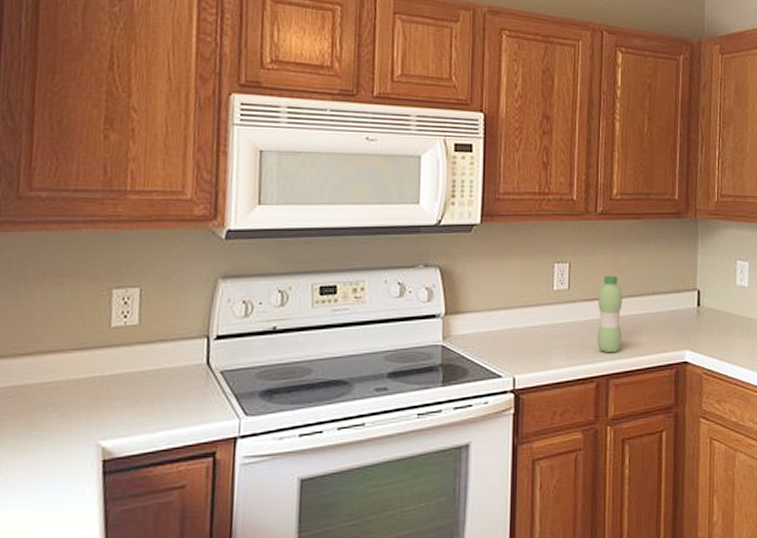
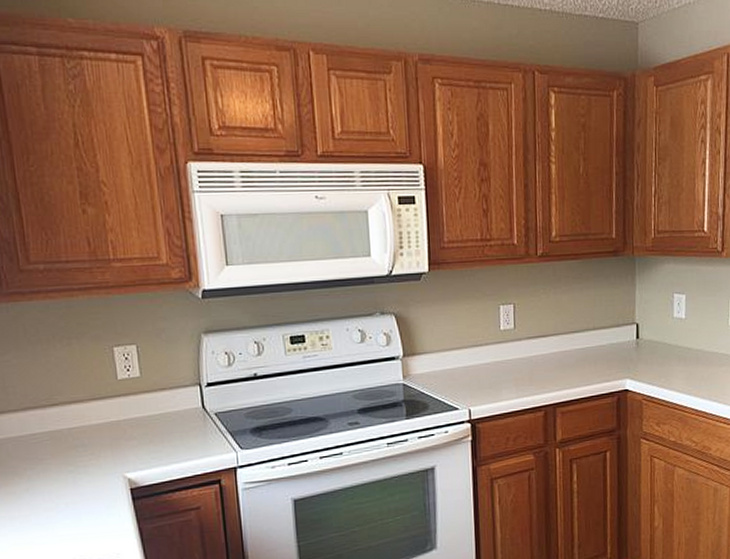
water bottle: present [597,275,622,354] -> none [542,313,566,385]

